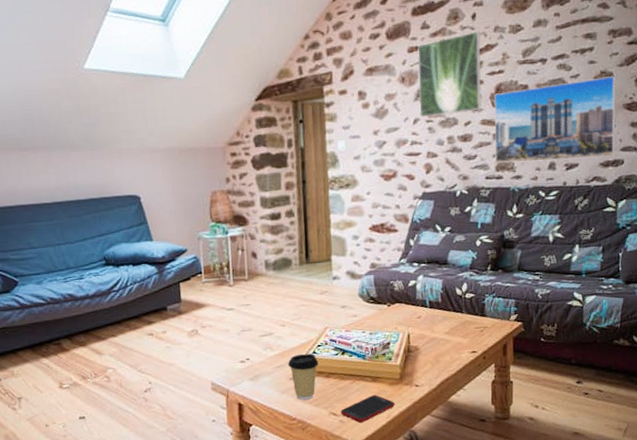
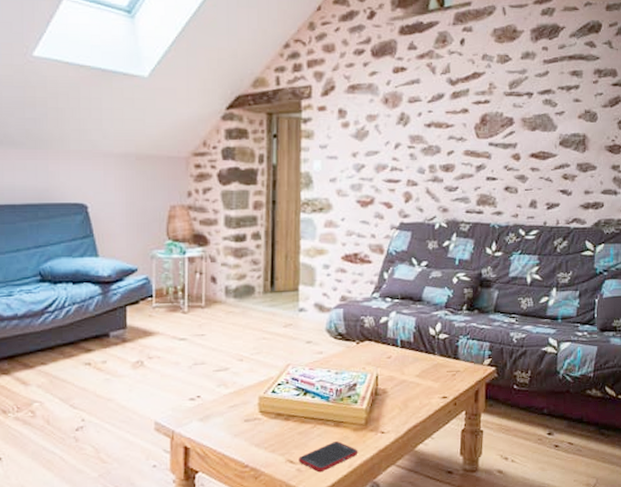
coffee cup: present [288,353,319,400] -> none [244,392,278,445]
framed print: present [417,31,482,118] -> none [401,57,468,143]
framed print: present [494,76,616,163] -> none [477,117,599,199]

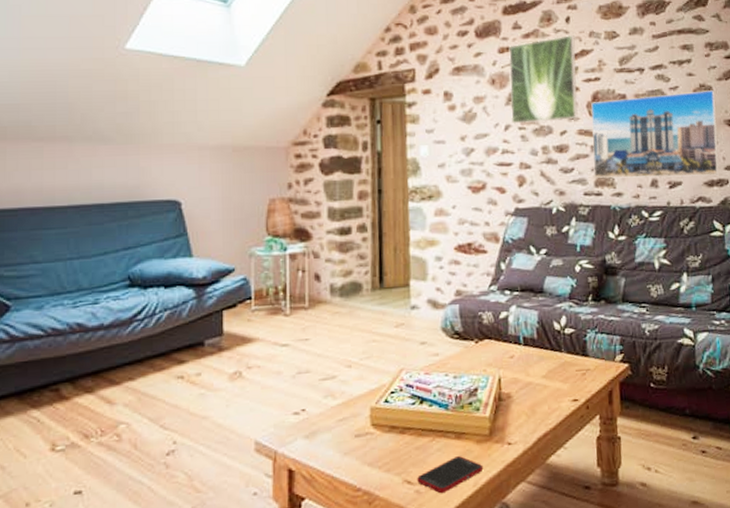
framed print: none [401,57,468,143] -> present [508,35,579,124]
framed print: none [477,117,599,199] -> present [591,90,720,178]

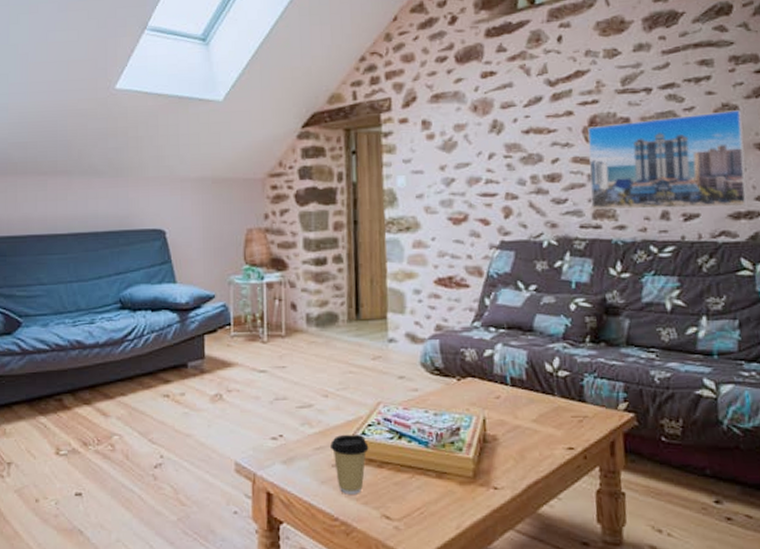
coffee cup: none [354,402,392,464] -> present [330,434,369,494]
cell phone: present [417,456,484,494] -> none [396,496,467,533]
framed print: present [508,35,579,124] -> none [492,55,573,153]

